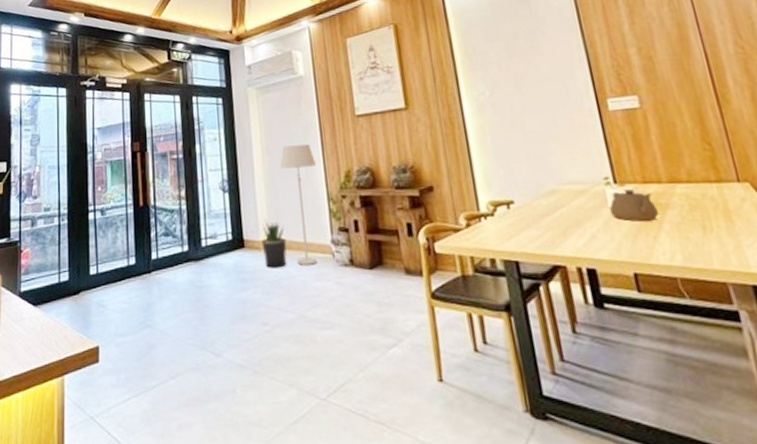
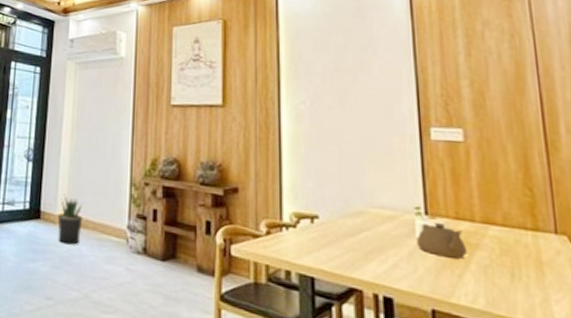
floor lamp: present [279,144,318,265] -> none [87,124,124,247]

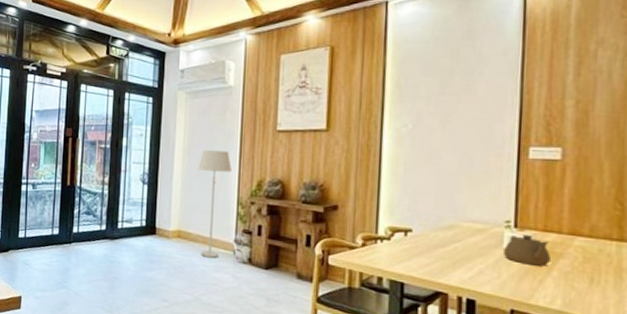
planter: present [57,195,83,245] -> none [171,214,194,256]
floor lamp: none [87,124,124,247] -> present [197,150,232,258]

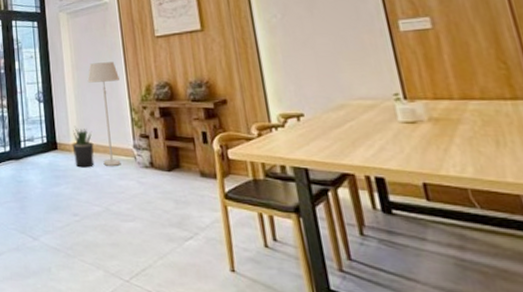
planter: none [171,214,194,256] -> present [72,127,95,168]
teapot: present [504,235,552,266] -> none [399,105,451,135]

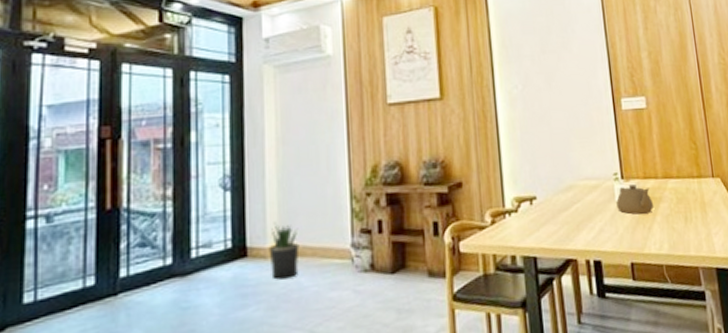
floor lamp: present [87,62,121,166] -> none [296,134,339,274]
teapot: none [399,105,451,135] -> present [616,184,654,215]

